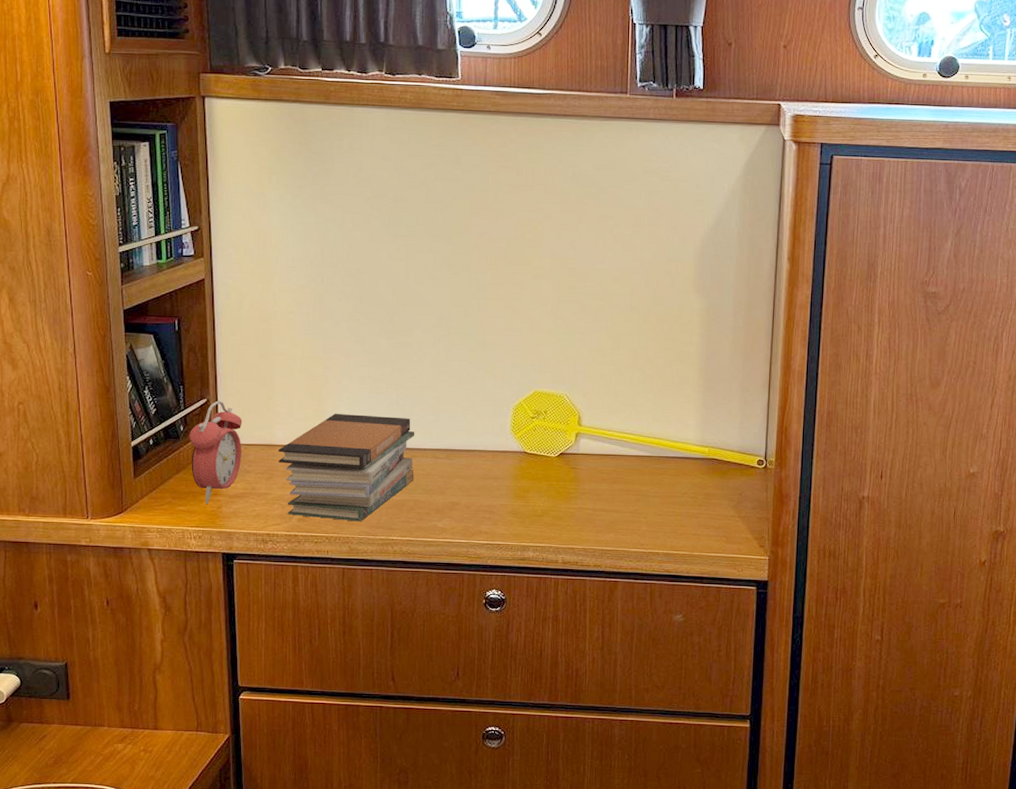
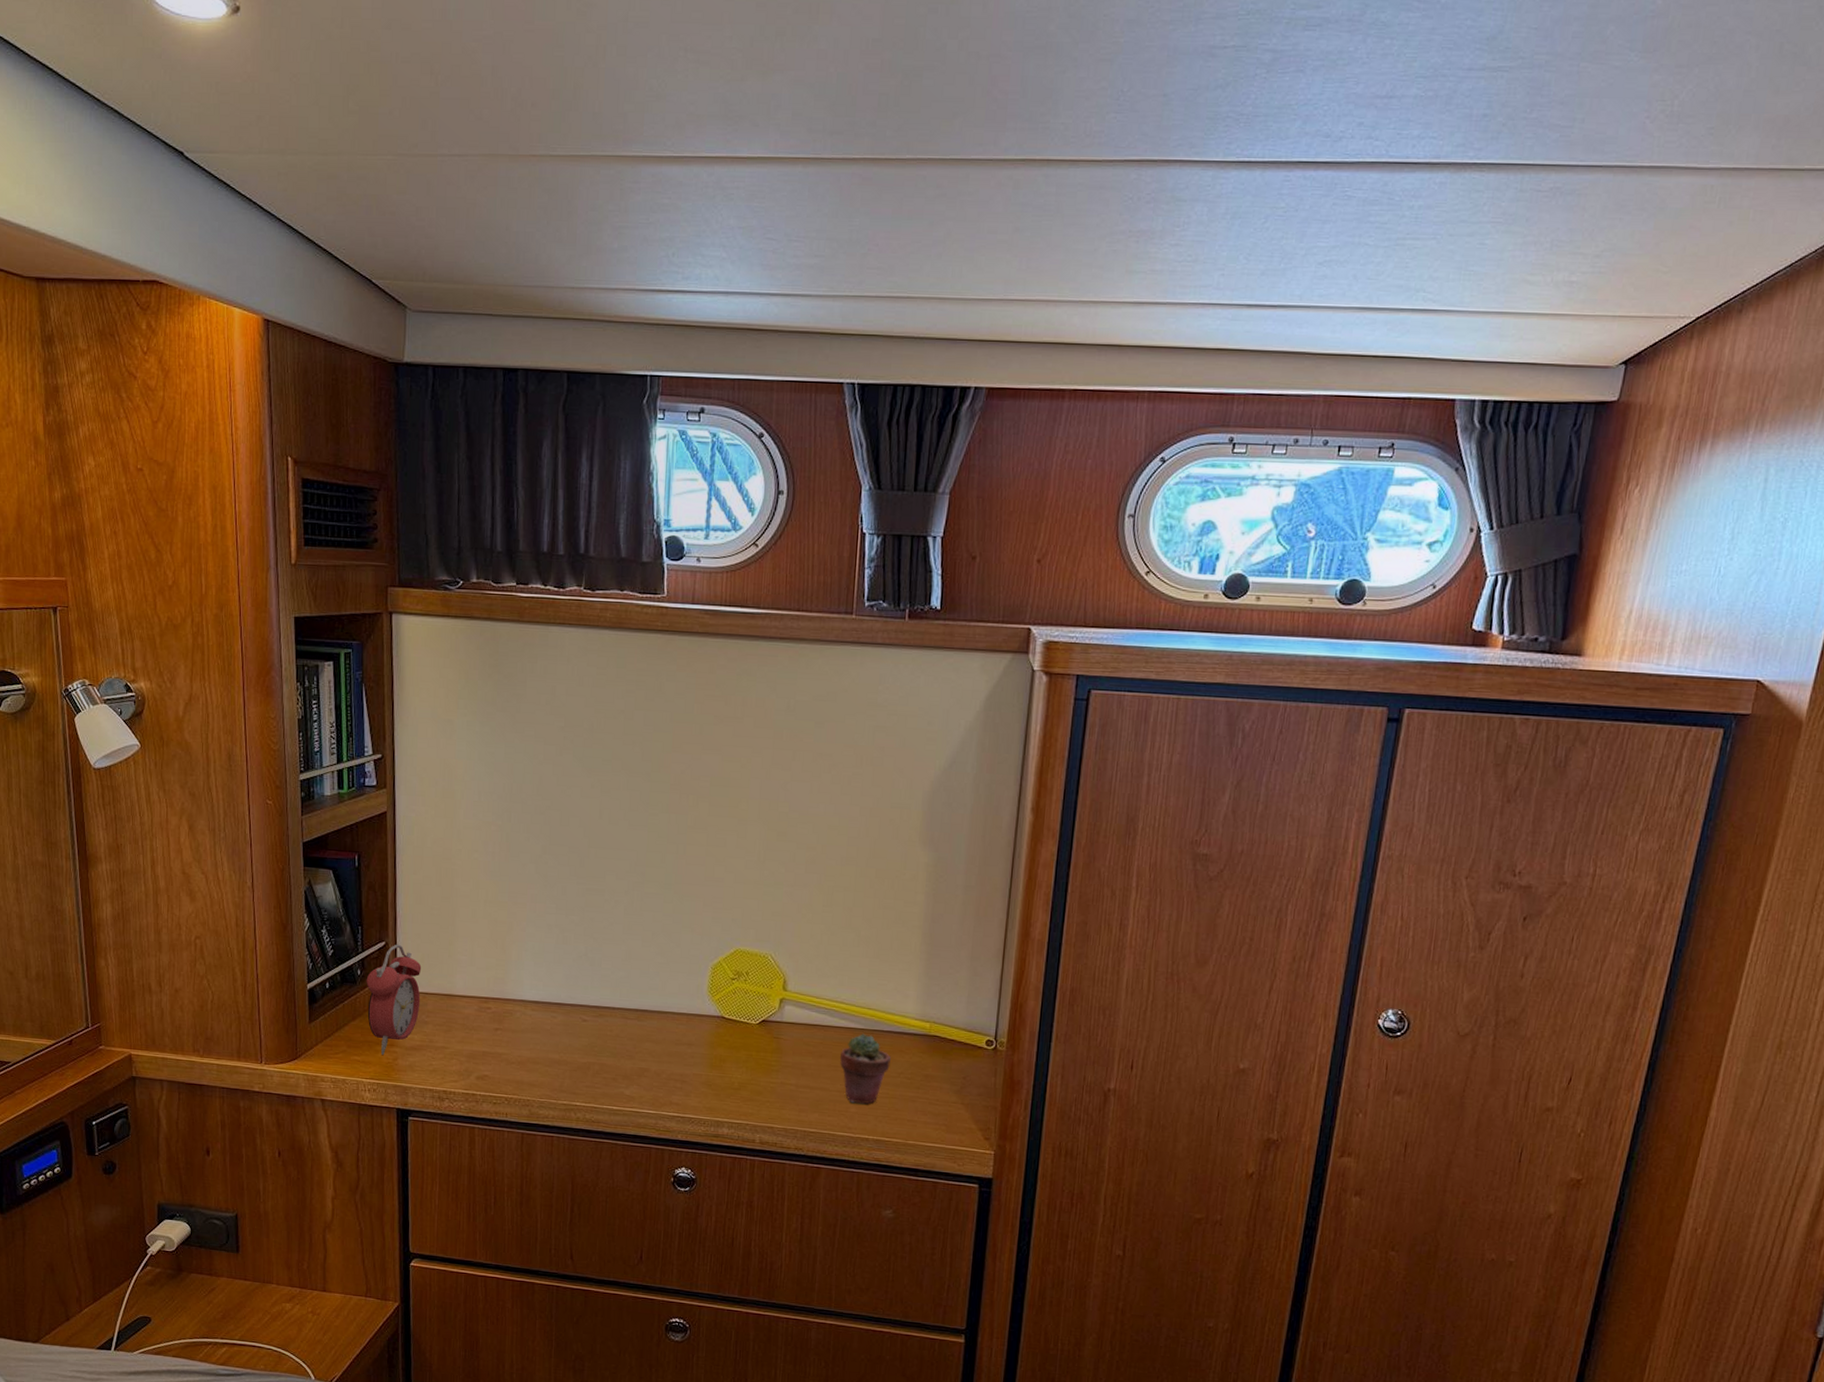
book stack: present [277,414,415,522] -> none [457,964,604,1084]
potted succulent: none [630,460,677,523] -> present [839,1033,892,1104]

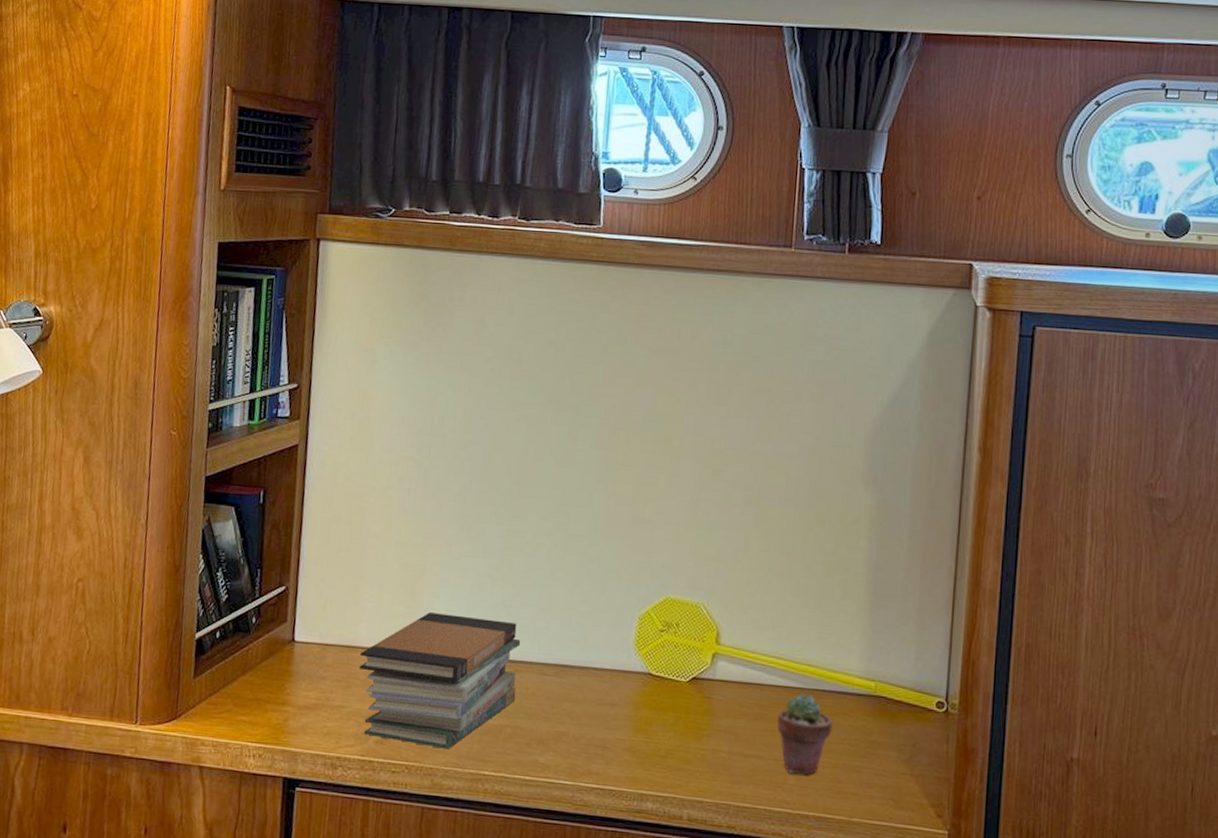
alarm clock: present [366,944,422,1055] -> none [259,589,323,715]
book stack: none [457,964,604,1084] -> present [359,612,521,750]

